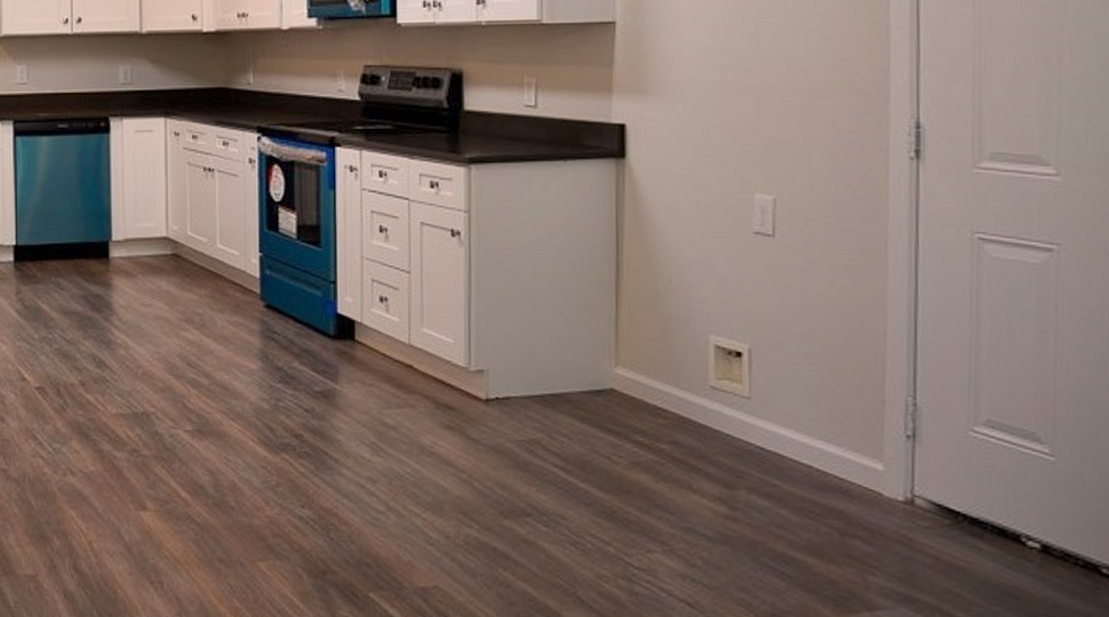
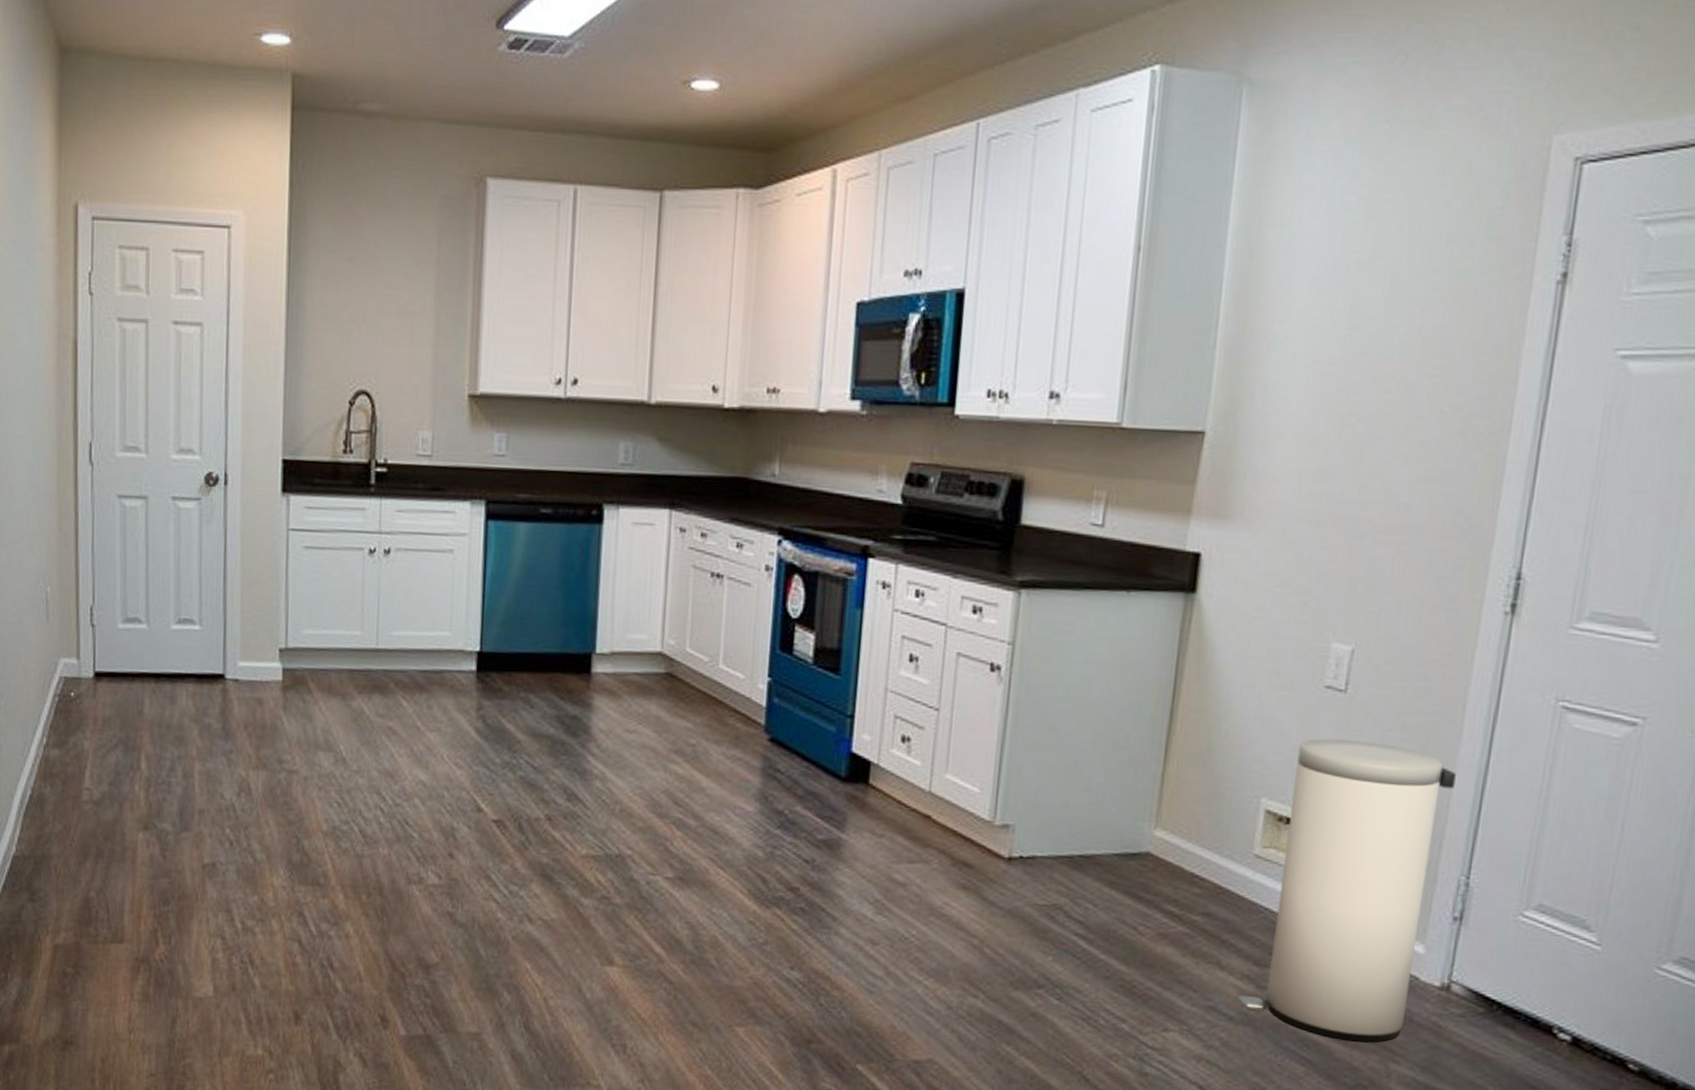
pedal bin: none [712,279,888,557] -> present [1237,739,1456,1043]

